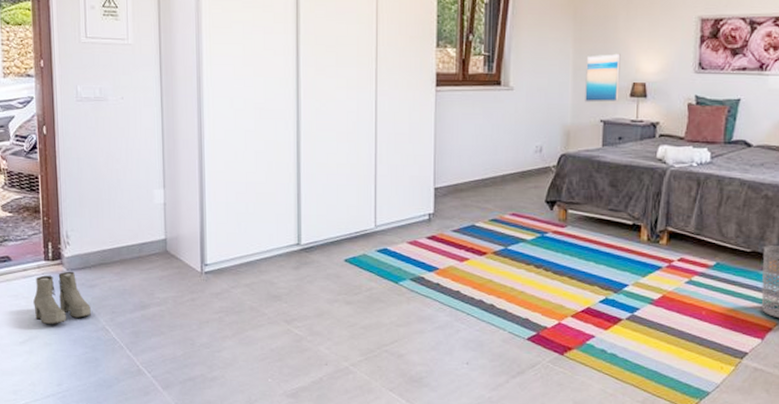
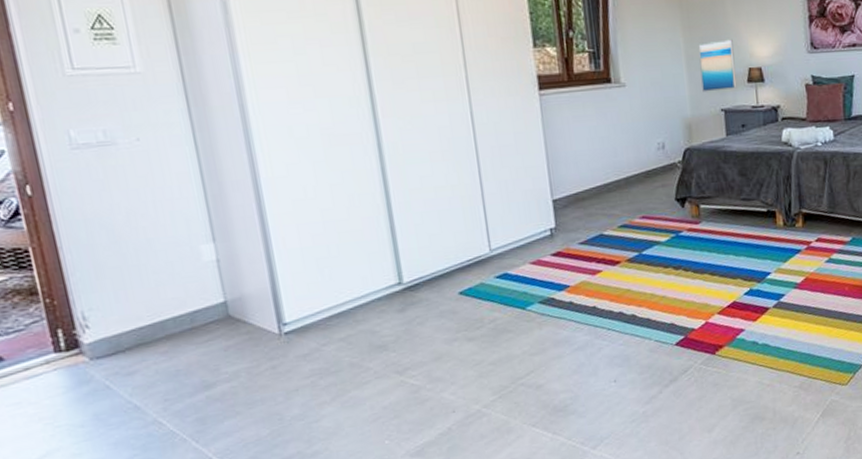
boots: present [33,271,92,325] -> none [45,359,136,432]

